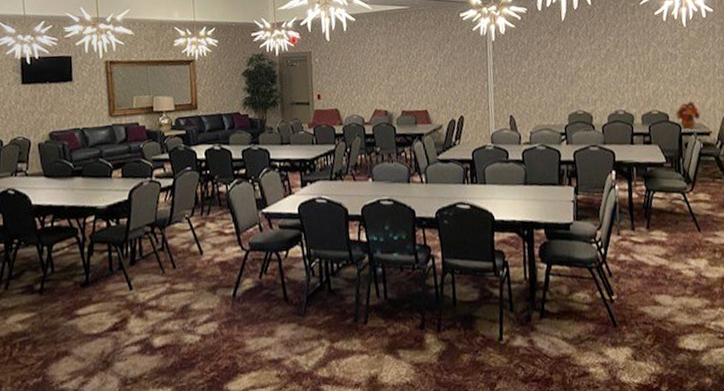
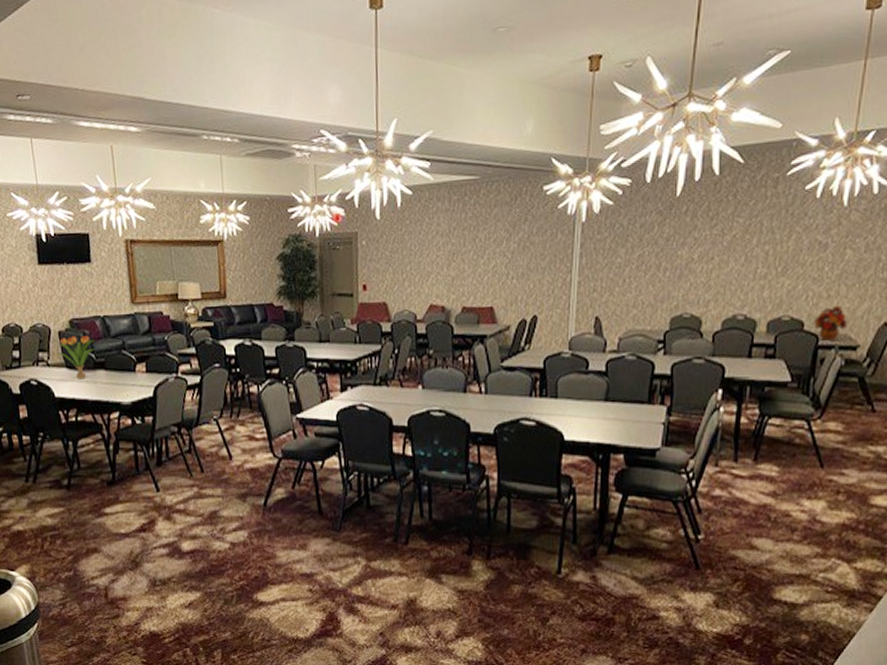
flower arrangement: none [34,146,74,187] -> present [55,335,95,380]

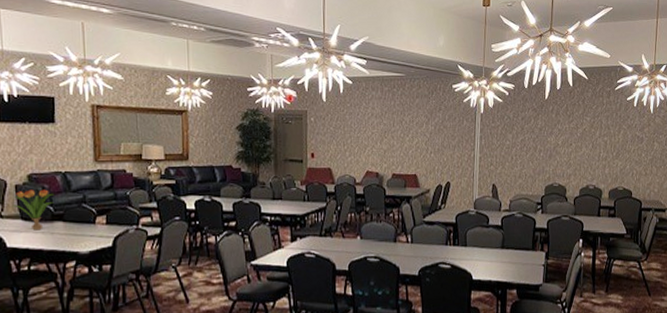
flower arrangement: present [814,305,848,340] -> none [638,180,659,205]

